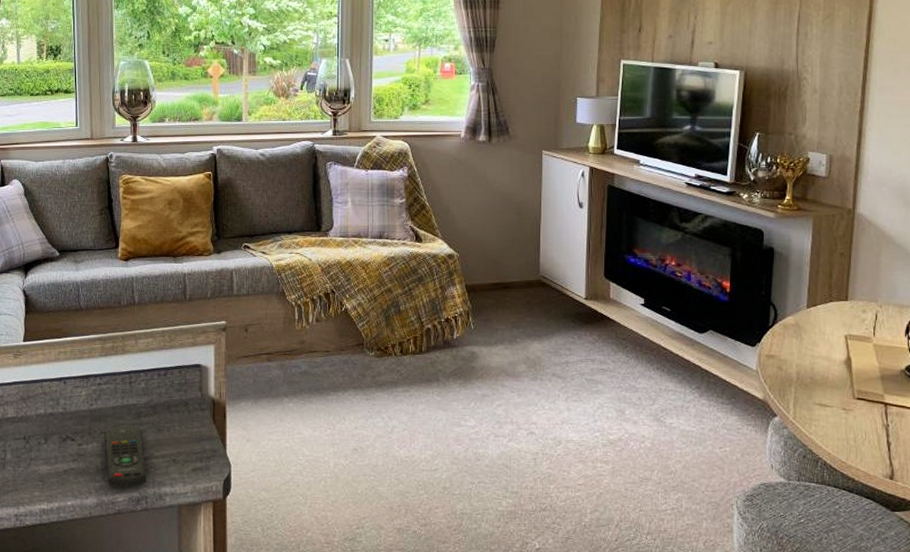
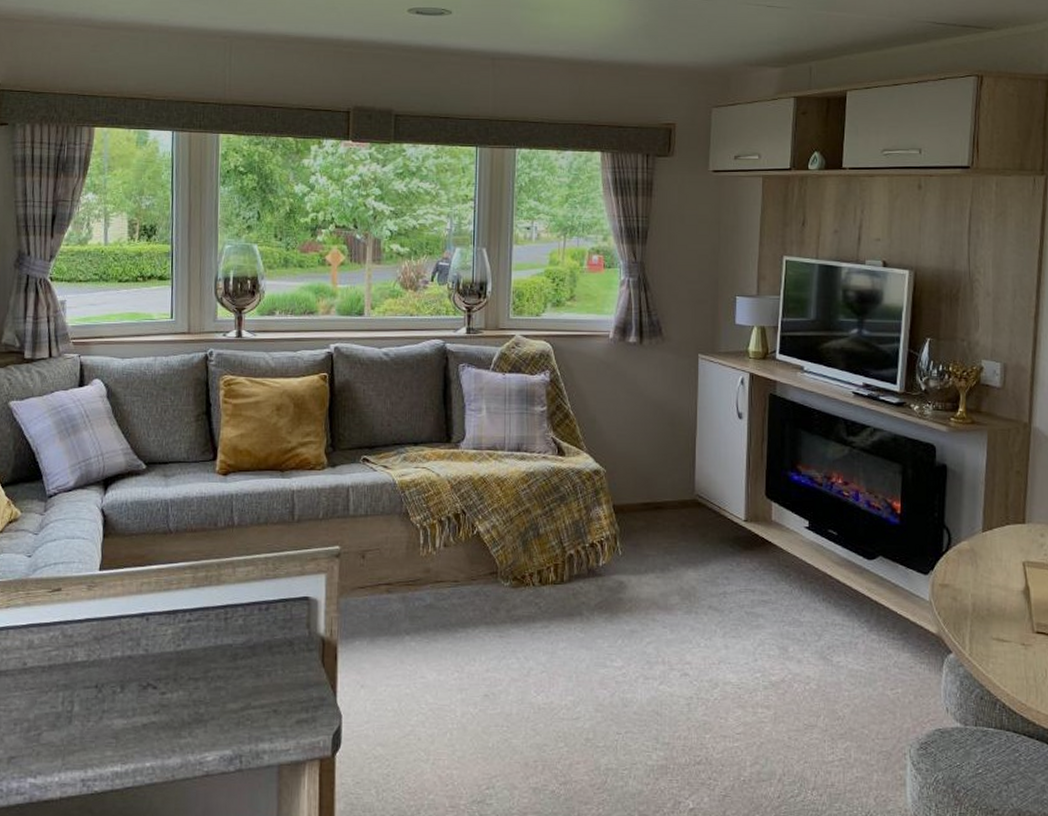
remote control: present [105,425,147,488] -> none [194,670,242,745]

